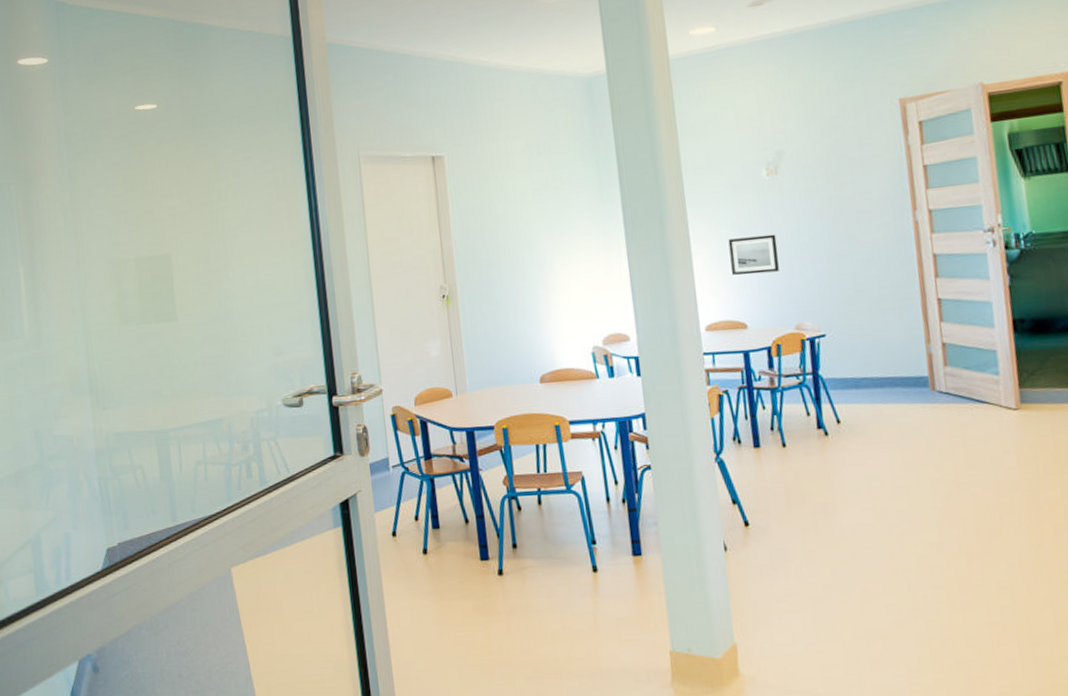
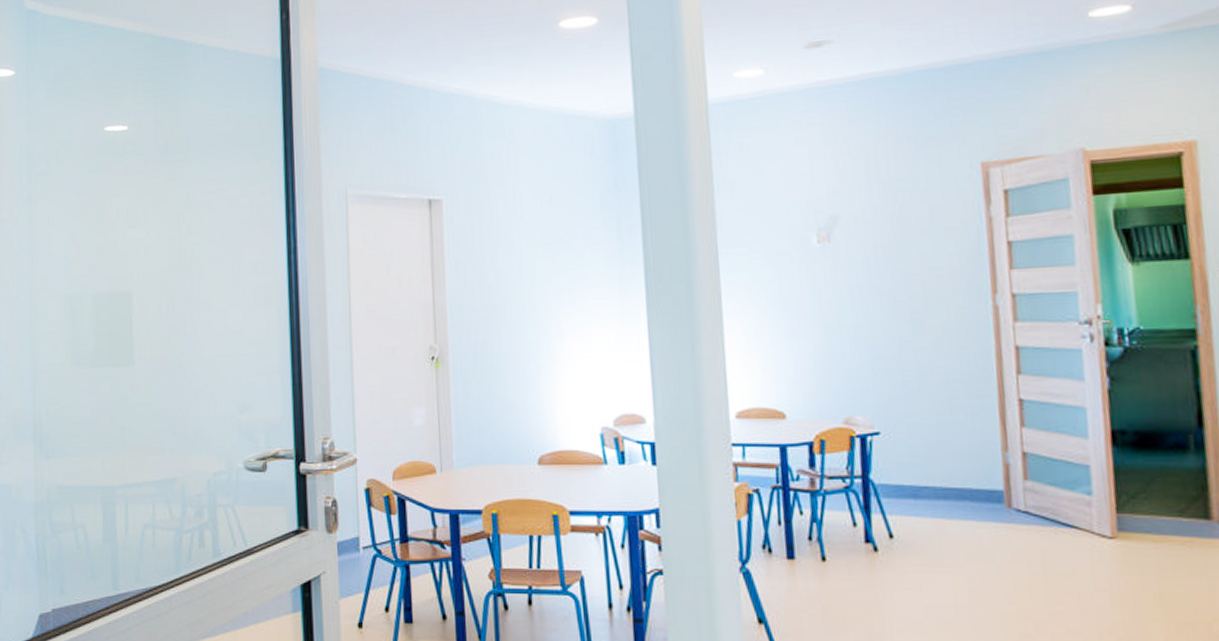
wall art: present [728,234,779,275] -> none [768,311,828,356]

